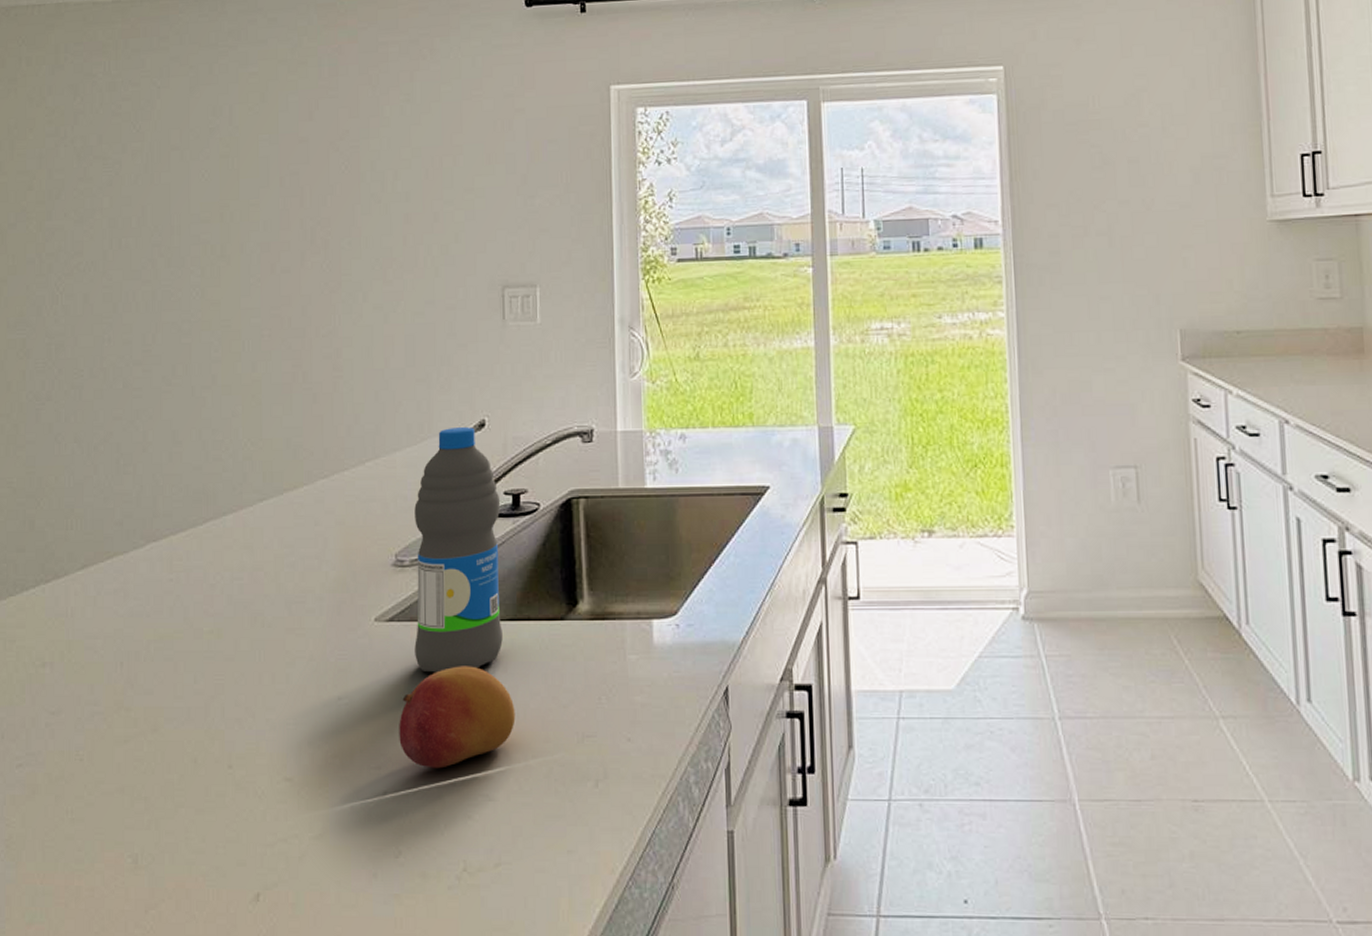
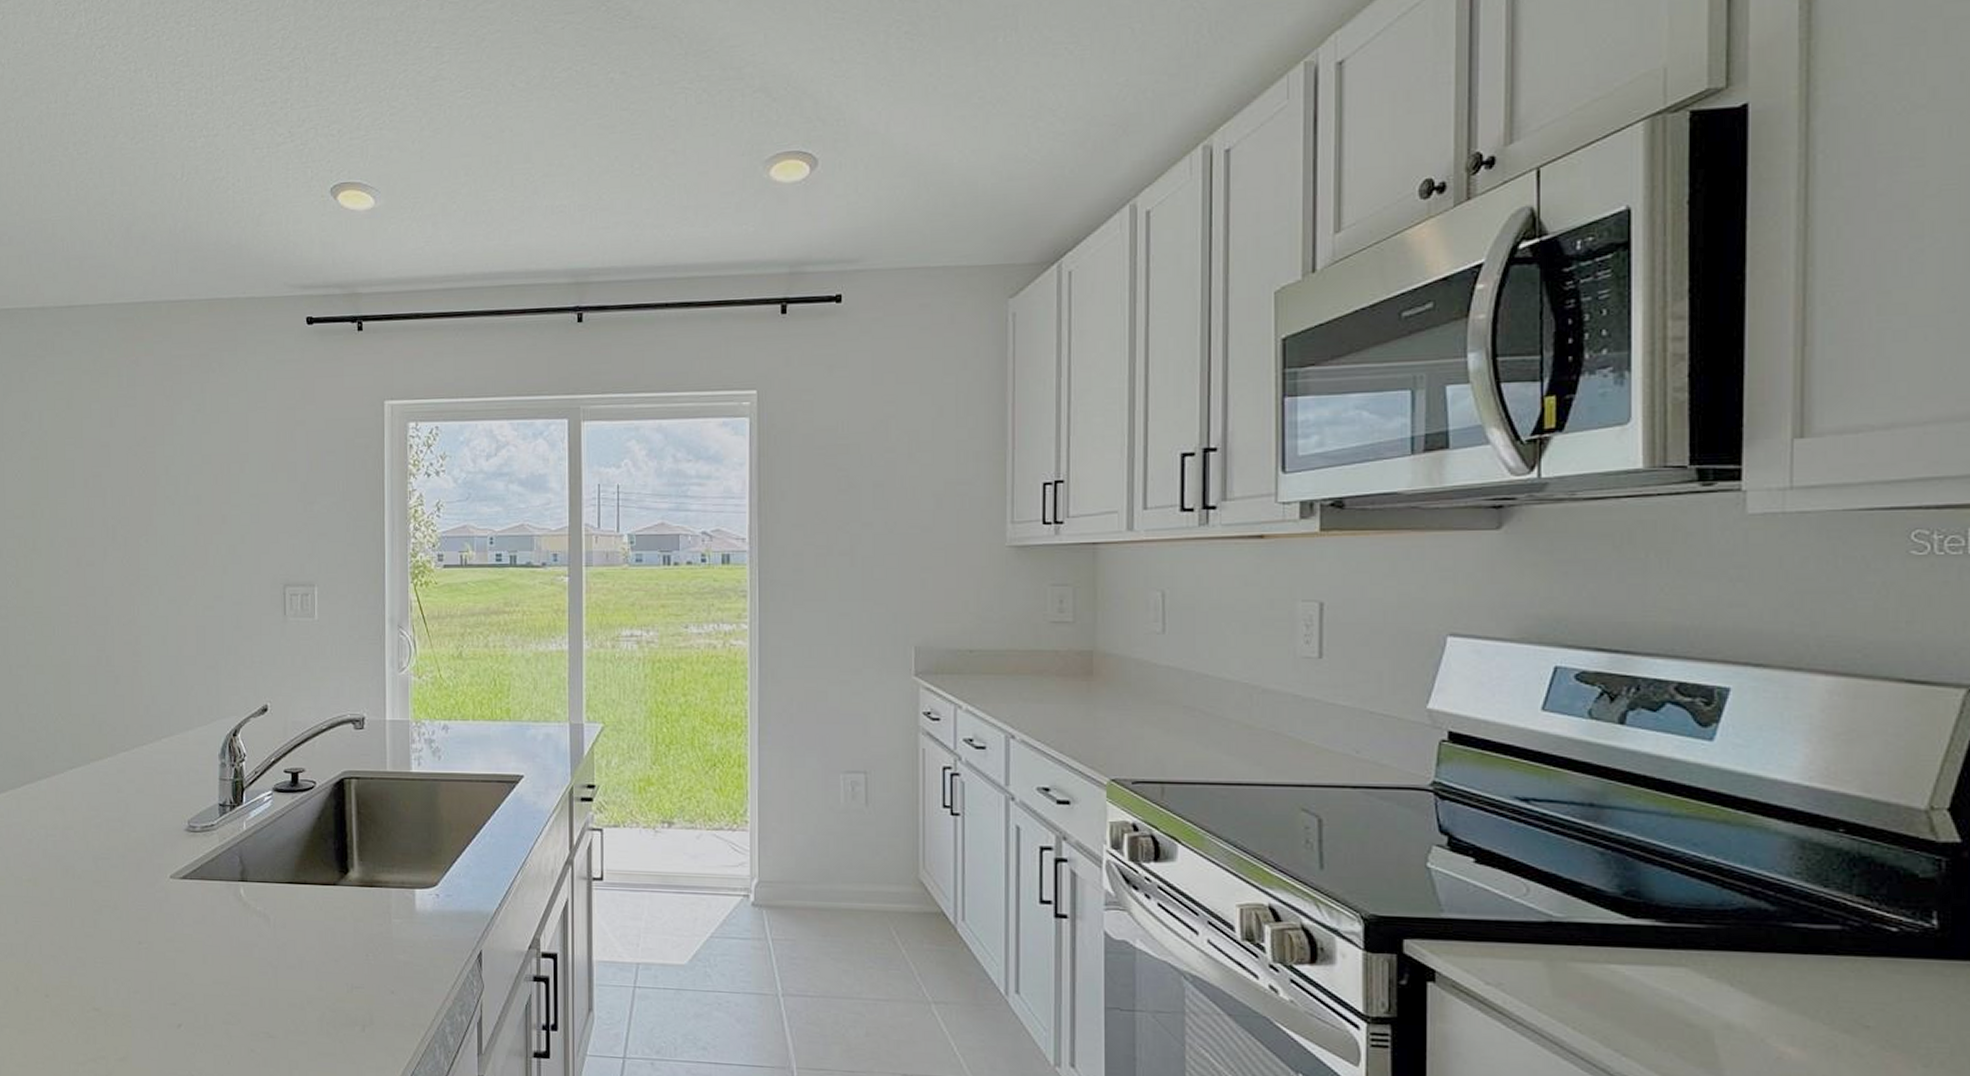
fruit: present [399,666,516,769] -> none [191,920,293,1008]
water bottle: present [414,427,503,673] -> none [205,711,282,926]

